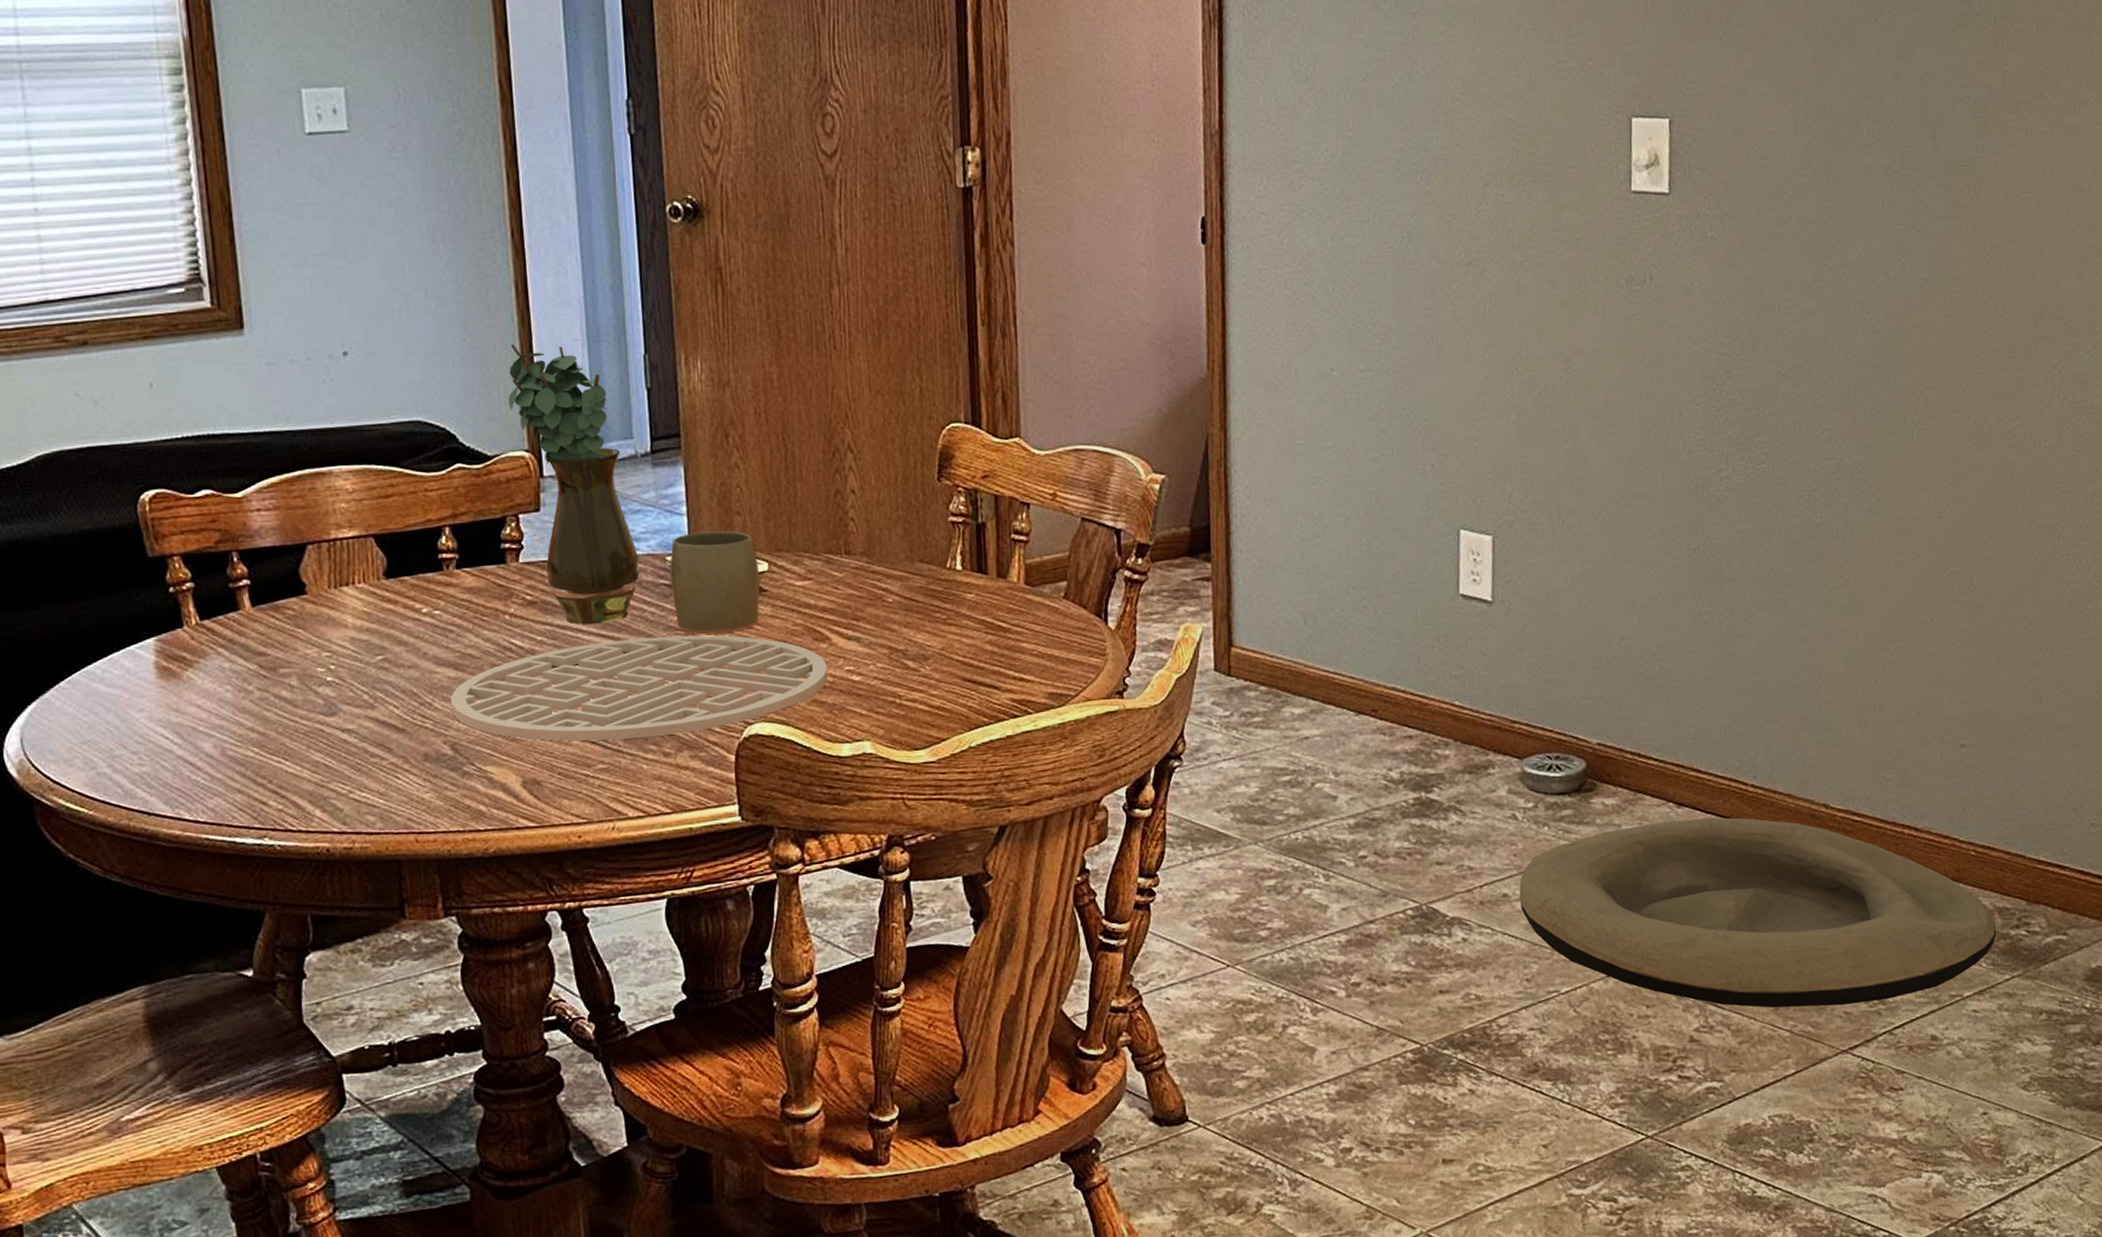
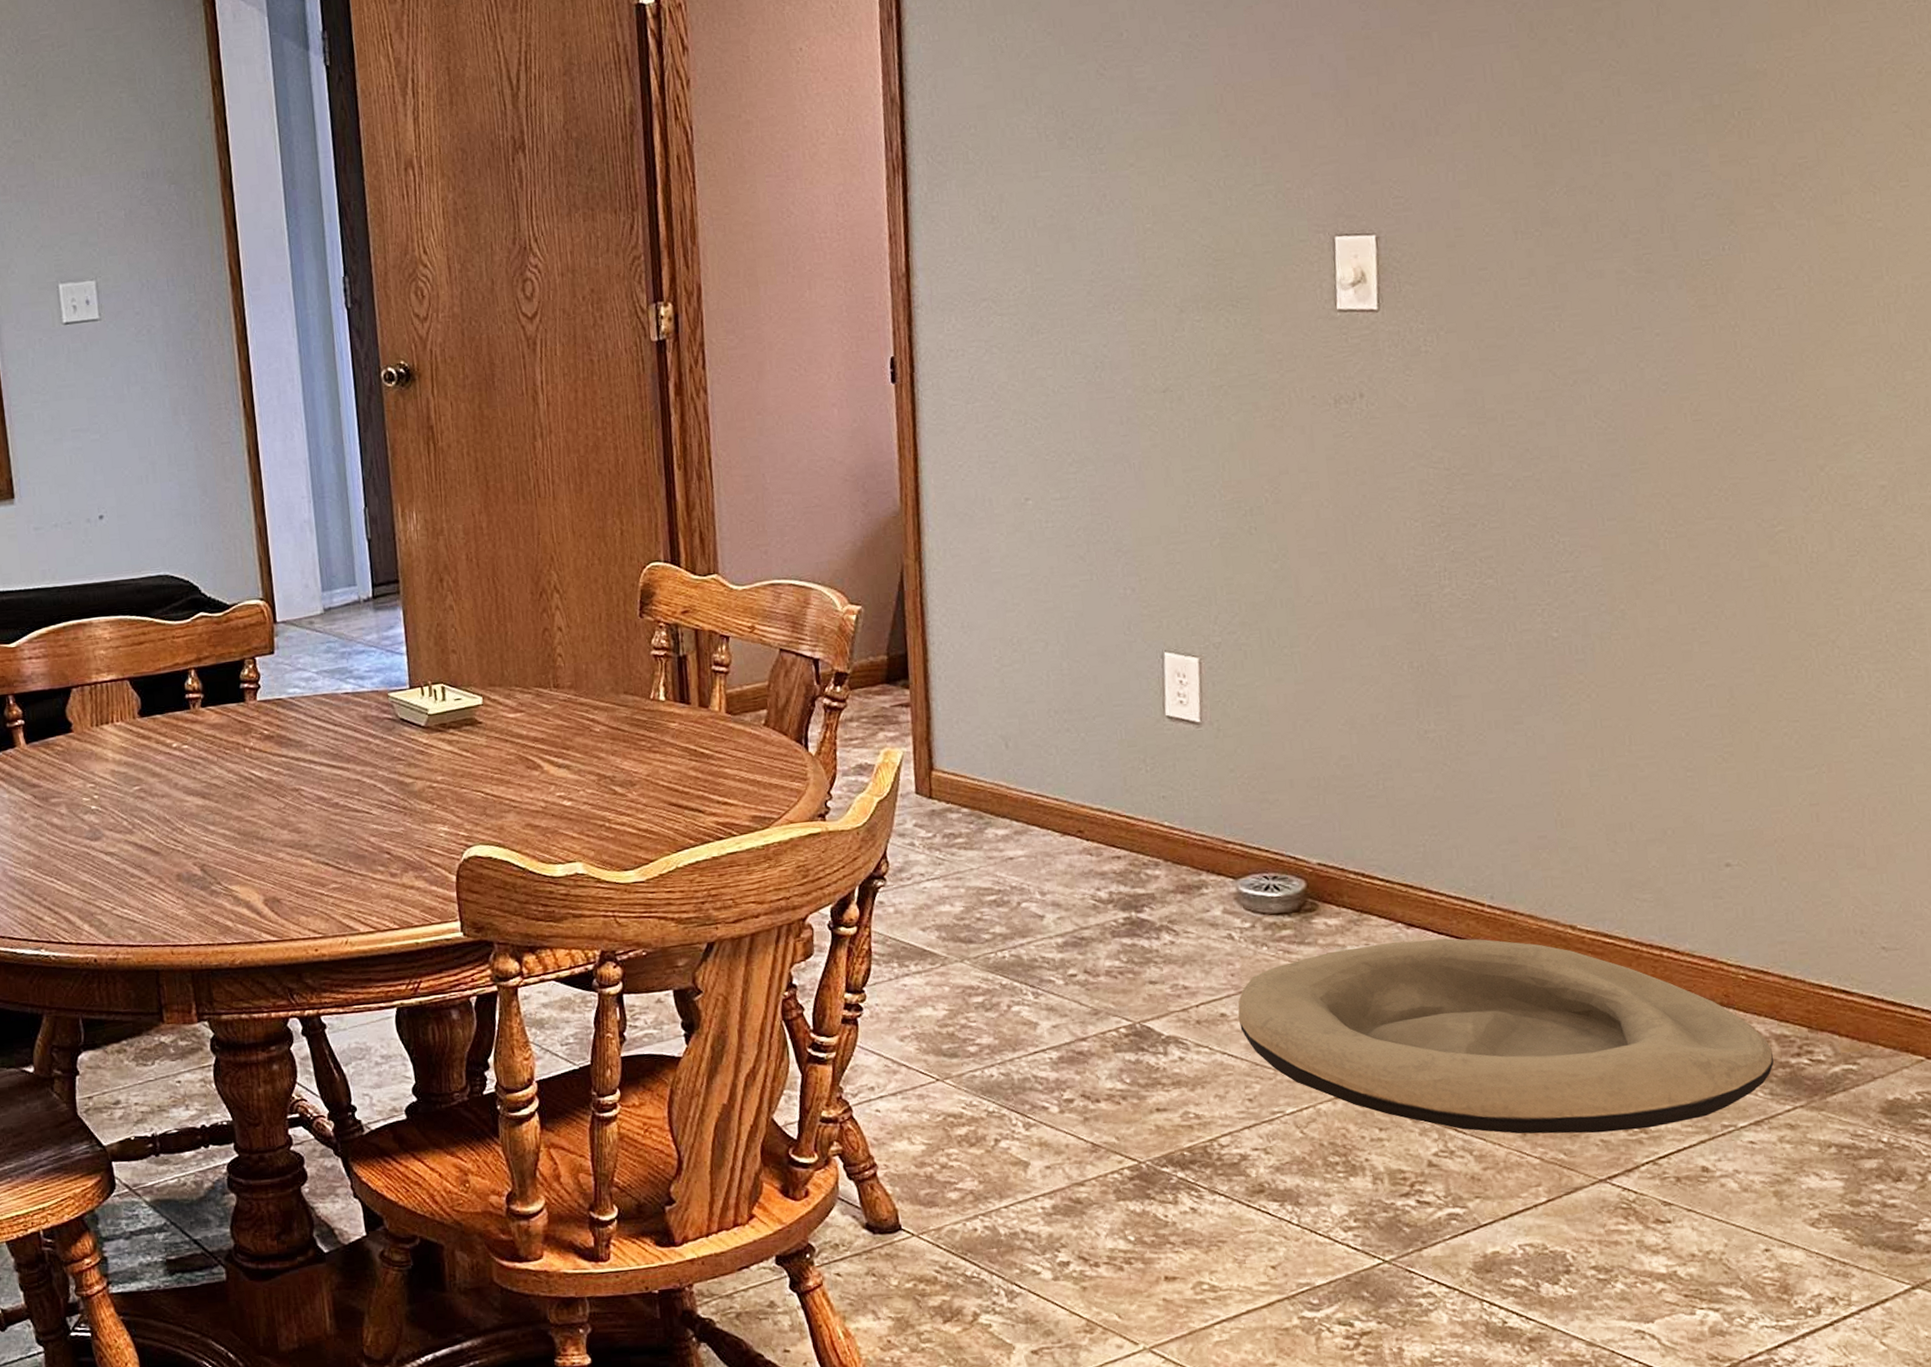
placemat: present [450,635,828,742] -> none [199,765,541,863]
vase: present [508,344,640,625] -> none [244,503,365,757]
mug: present [670,530,760,635] -> none [392,668,476,764]

